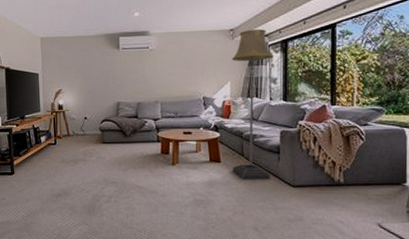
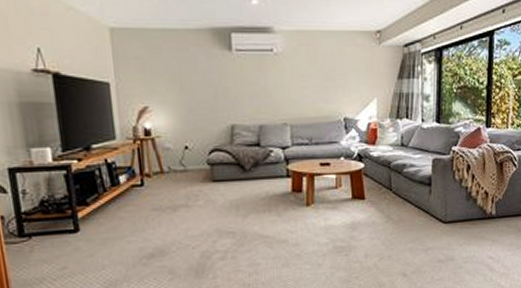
floor lamp: present [232,29,274,179] -> none [379,33,427,218]

